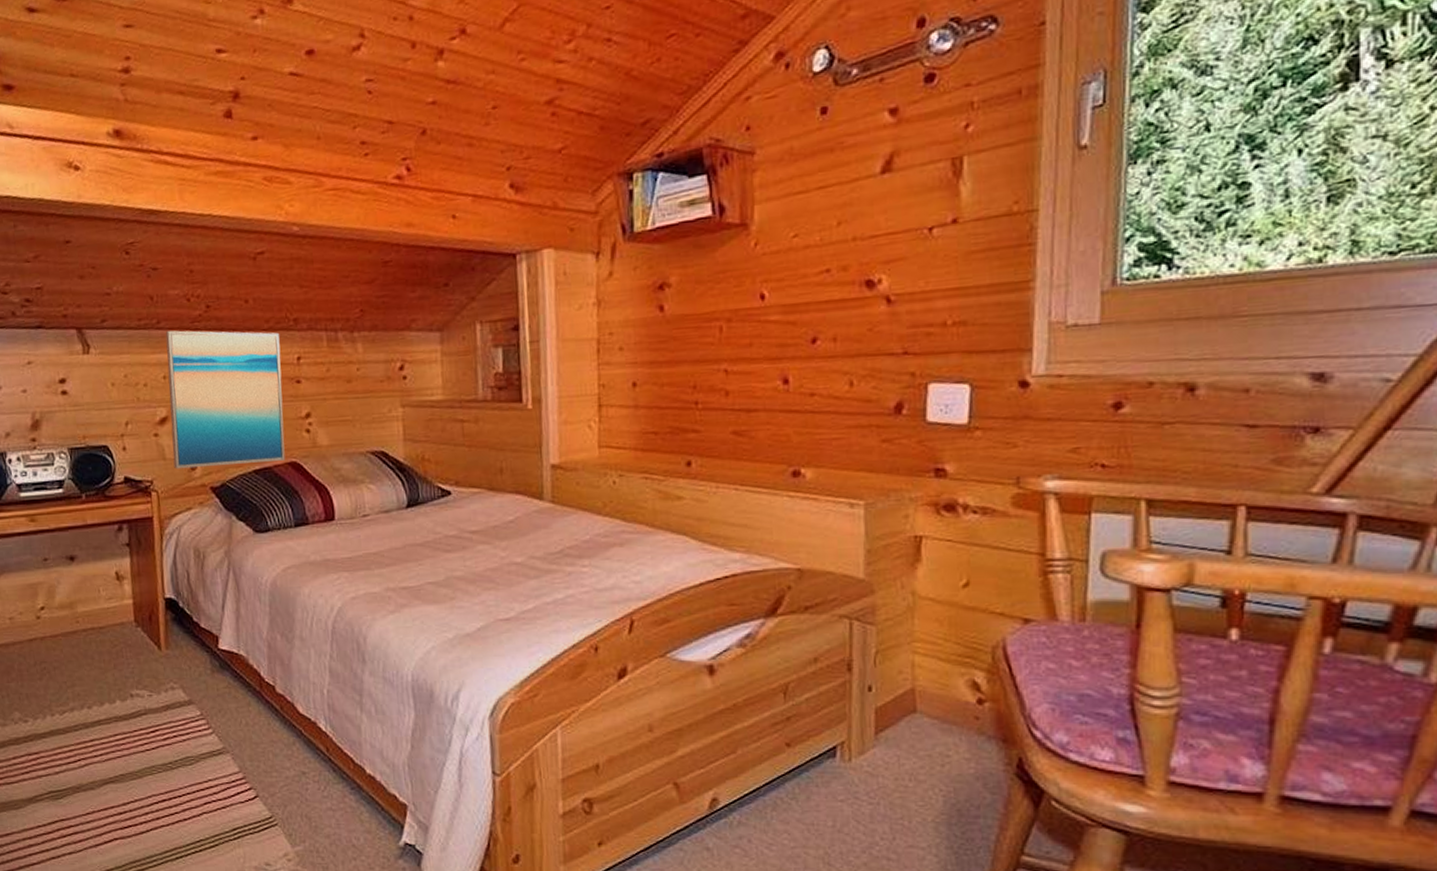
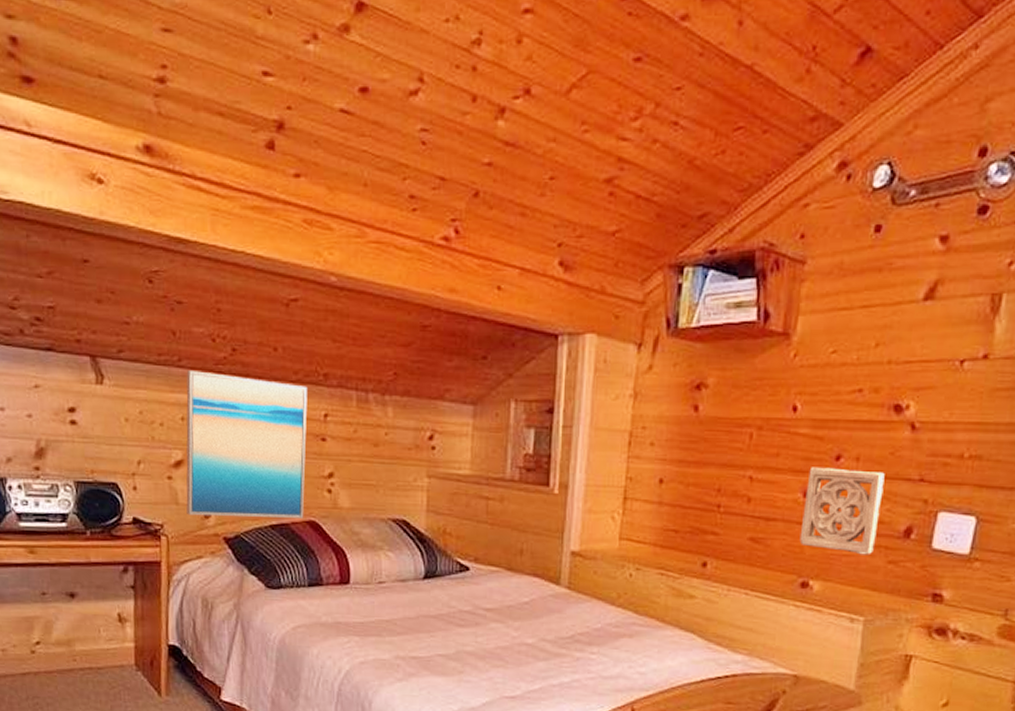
wall ornament: none [784,350,867,437] -> present [799,467,885,555]

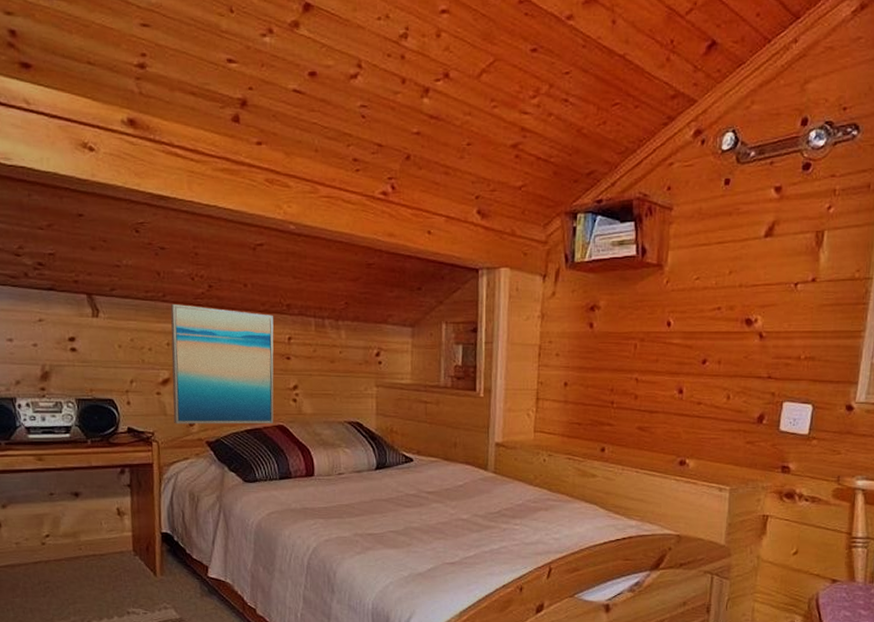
wall ornament: present [799,467,885,555] -> none [677,369,741,438]

